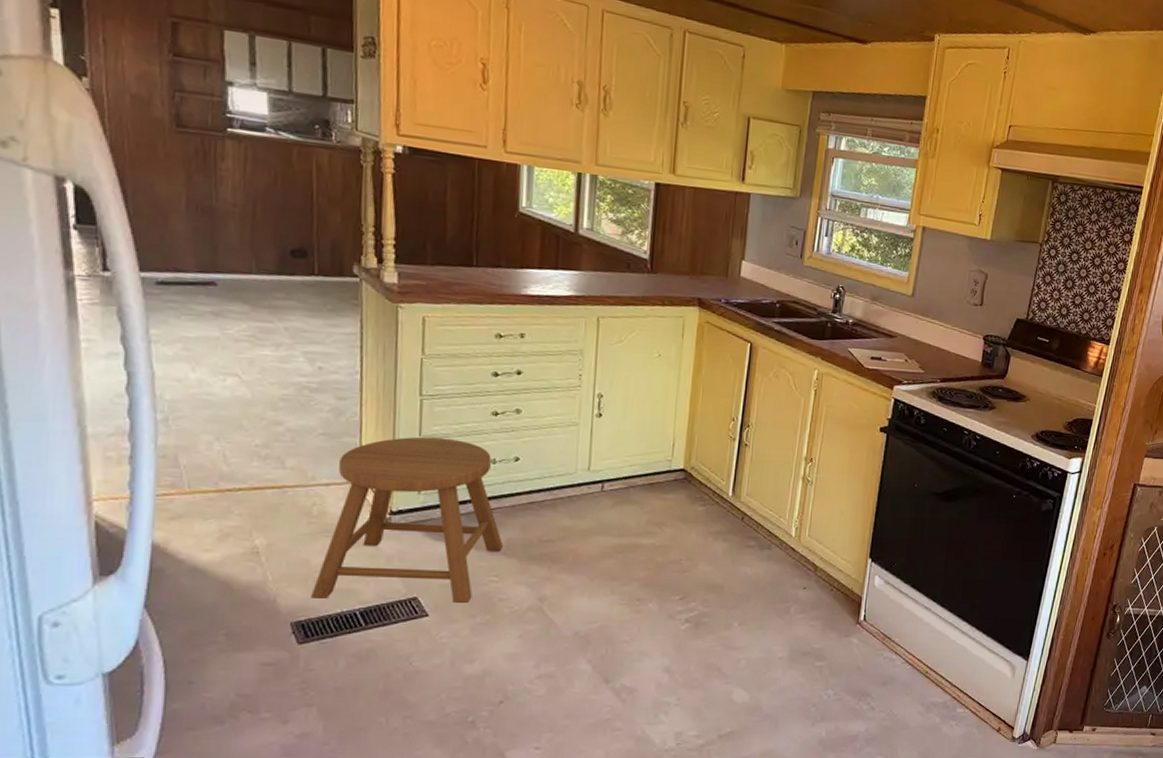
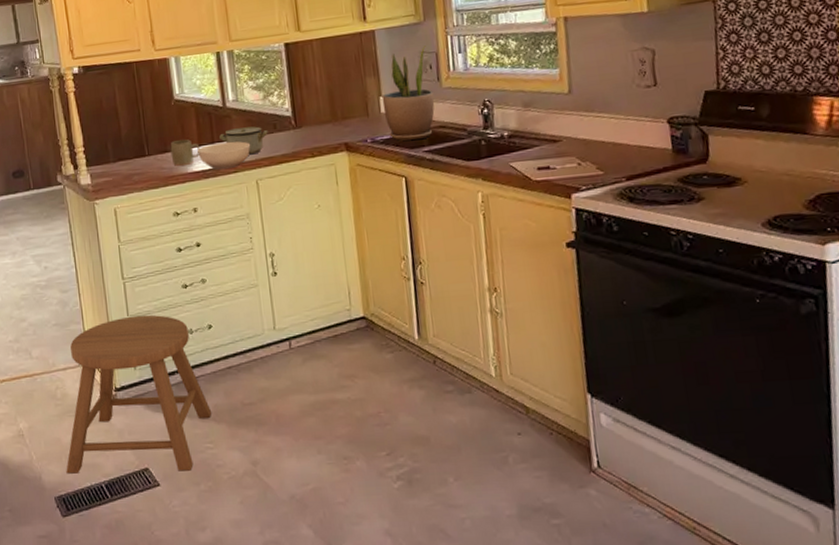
mug: none [504,257,540,286] -> present [170,139,200,166]
bowl: none [536,269,599,301] -> present [197,141,251,170]
cooking pot: none [565,258,620,290] -> present [219,126,268,155]
potted plant: none [743,221,797,311] -> present [381,46,435,141]

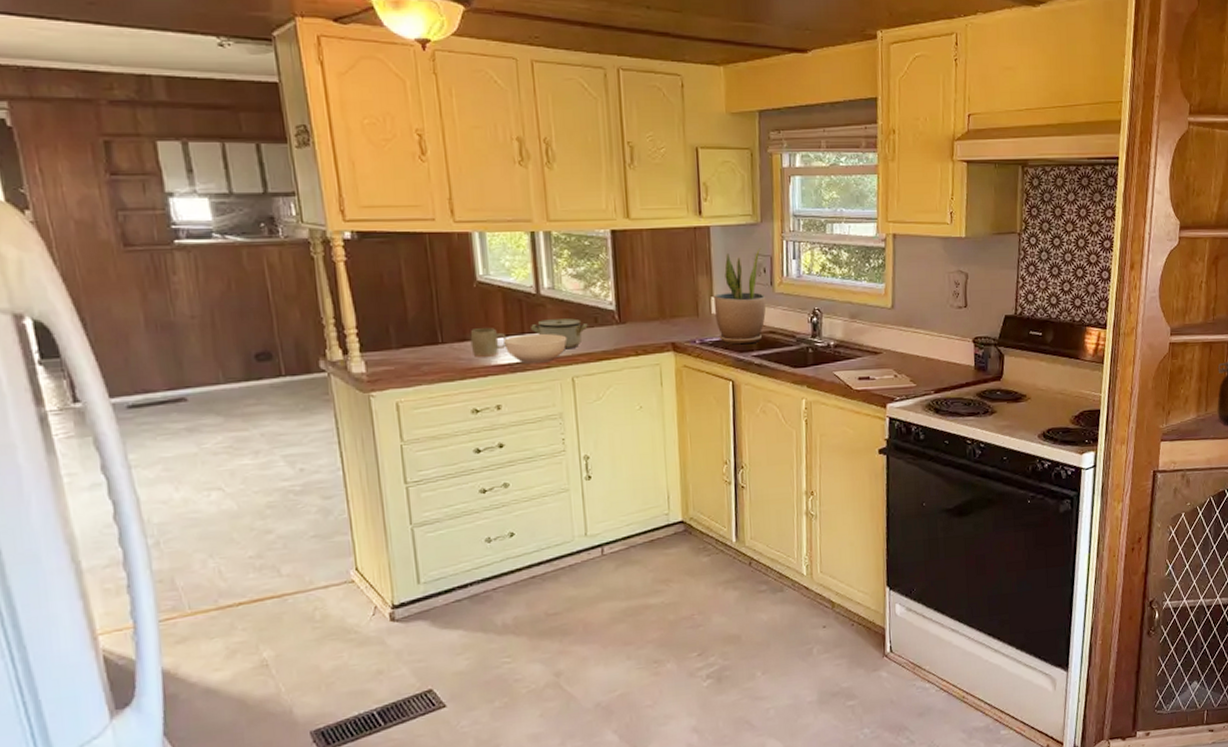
stool: present [66,315,212,474] -> none [326,523,511,704]

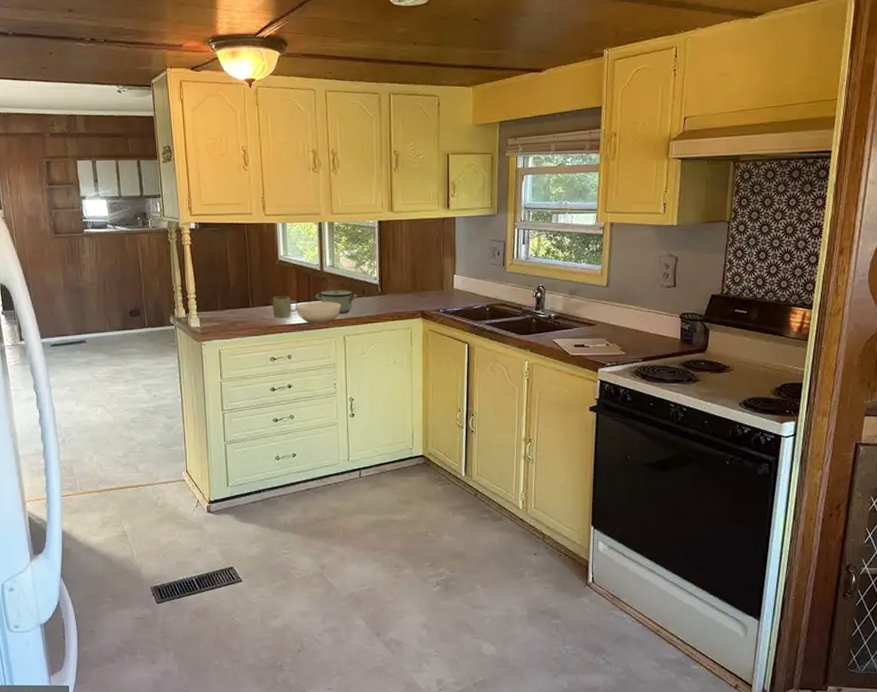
potted plant: present [713,248,766,345] -> none [456,235,499,314]

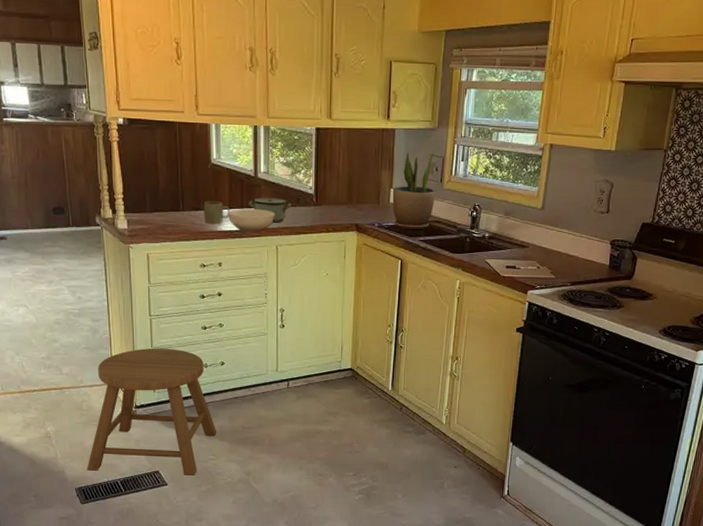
stool: none [162,442,291,571] -> present [87,348,217,476]
potted plant: none [456,235,499,314] -> present [392,150,436,230]

